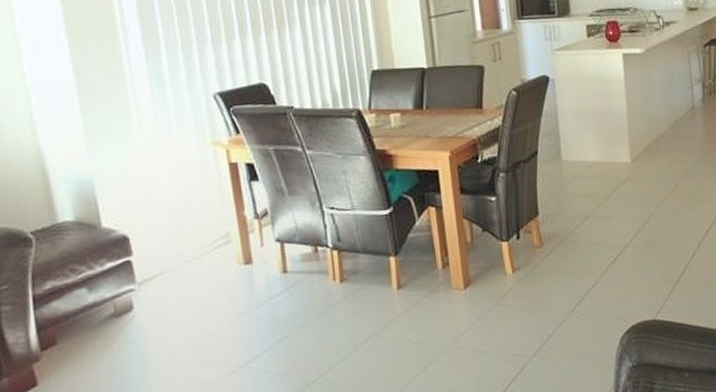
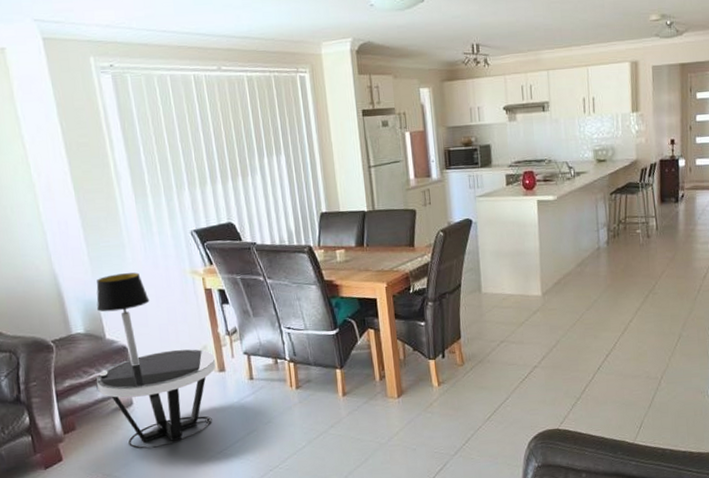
side table: none [86,237,241,366] -> present [96,349,216,449]
table lamp: none [91,145,159,261] -> present [96,272,150,367]

